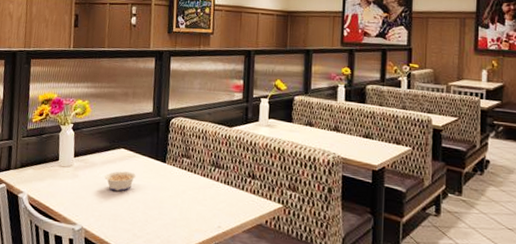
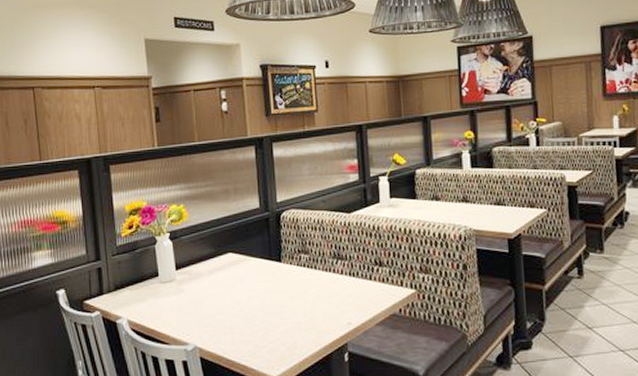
legume: present [99,171,136,192] -> none [207,278,249,301]

